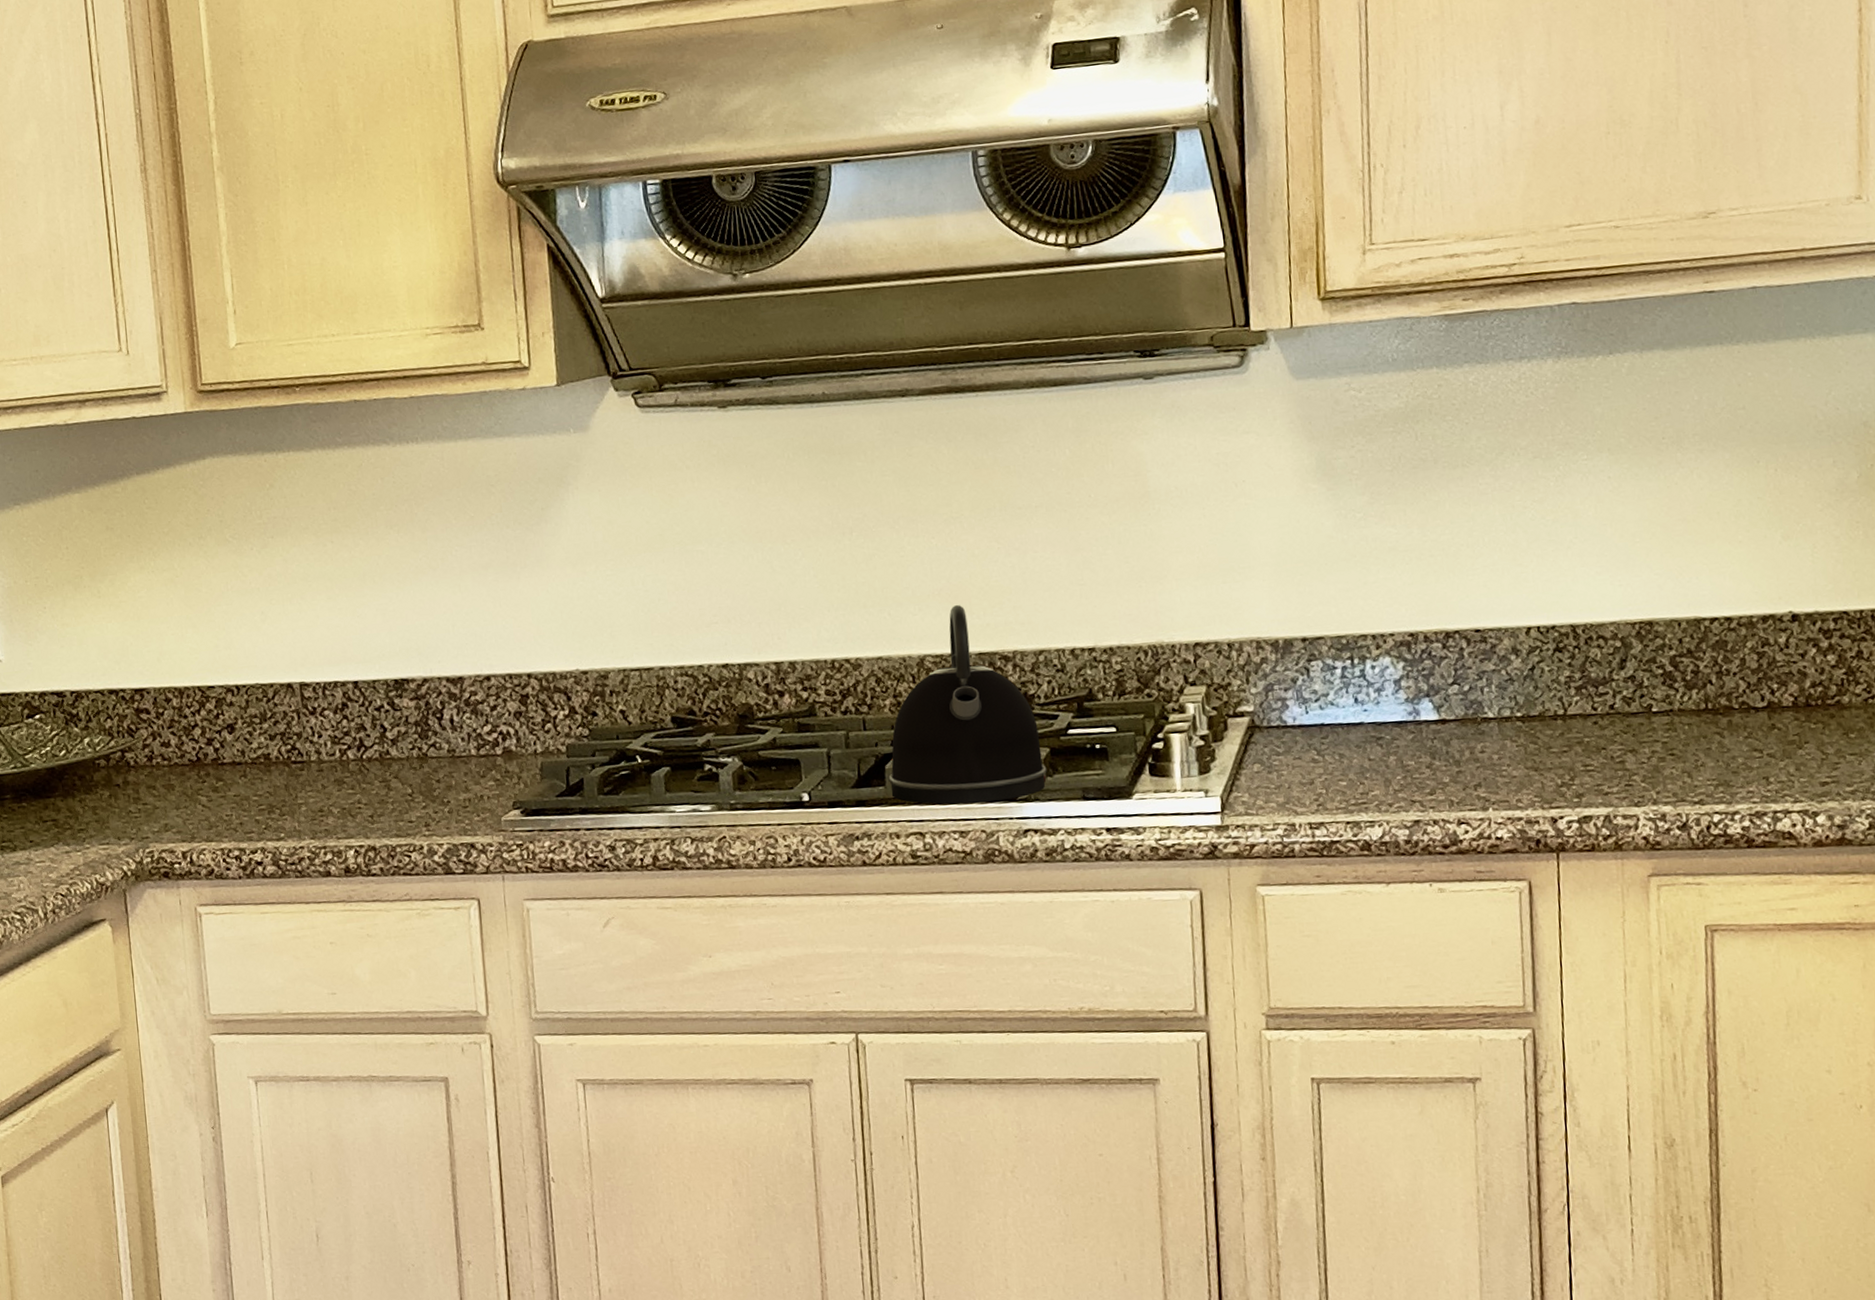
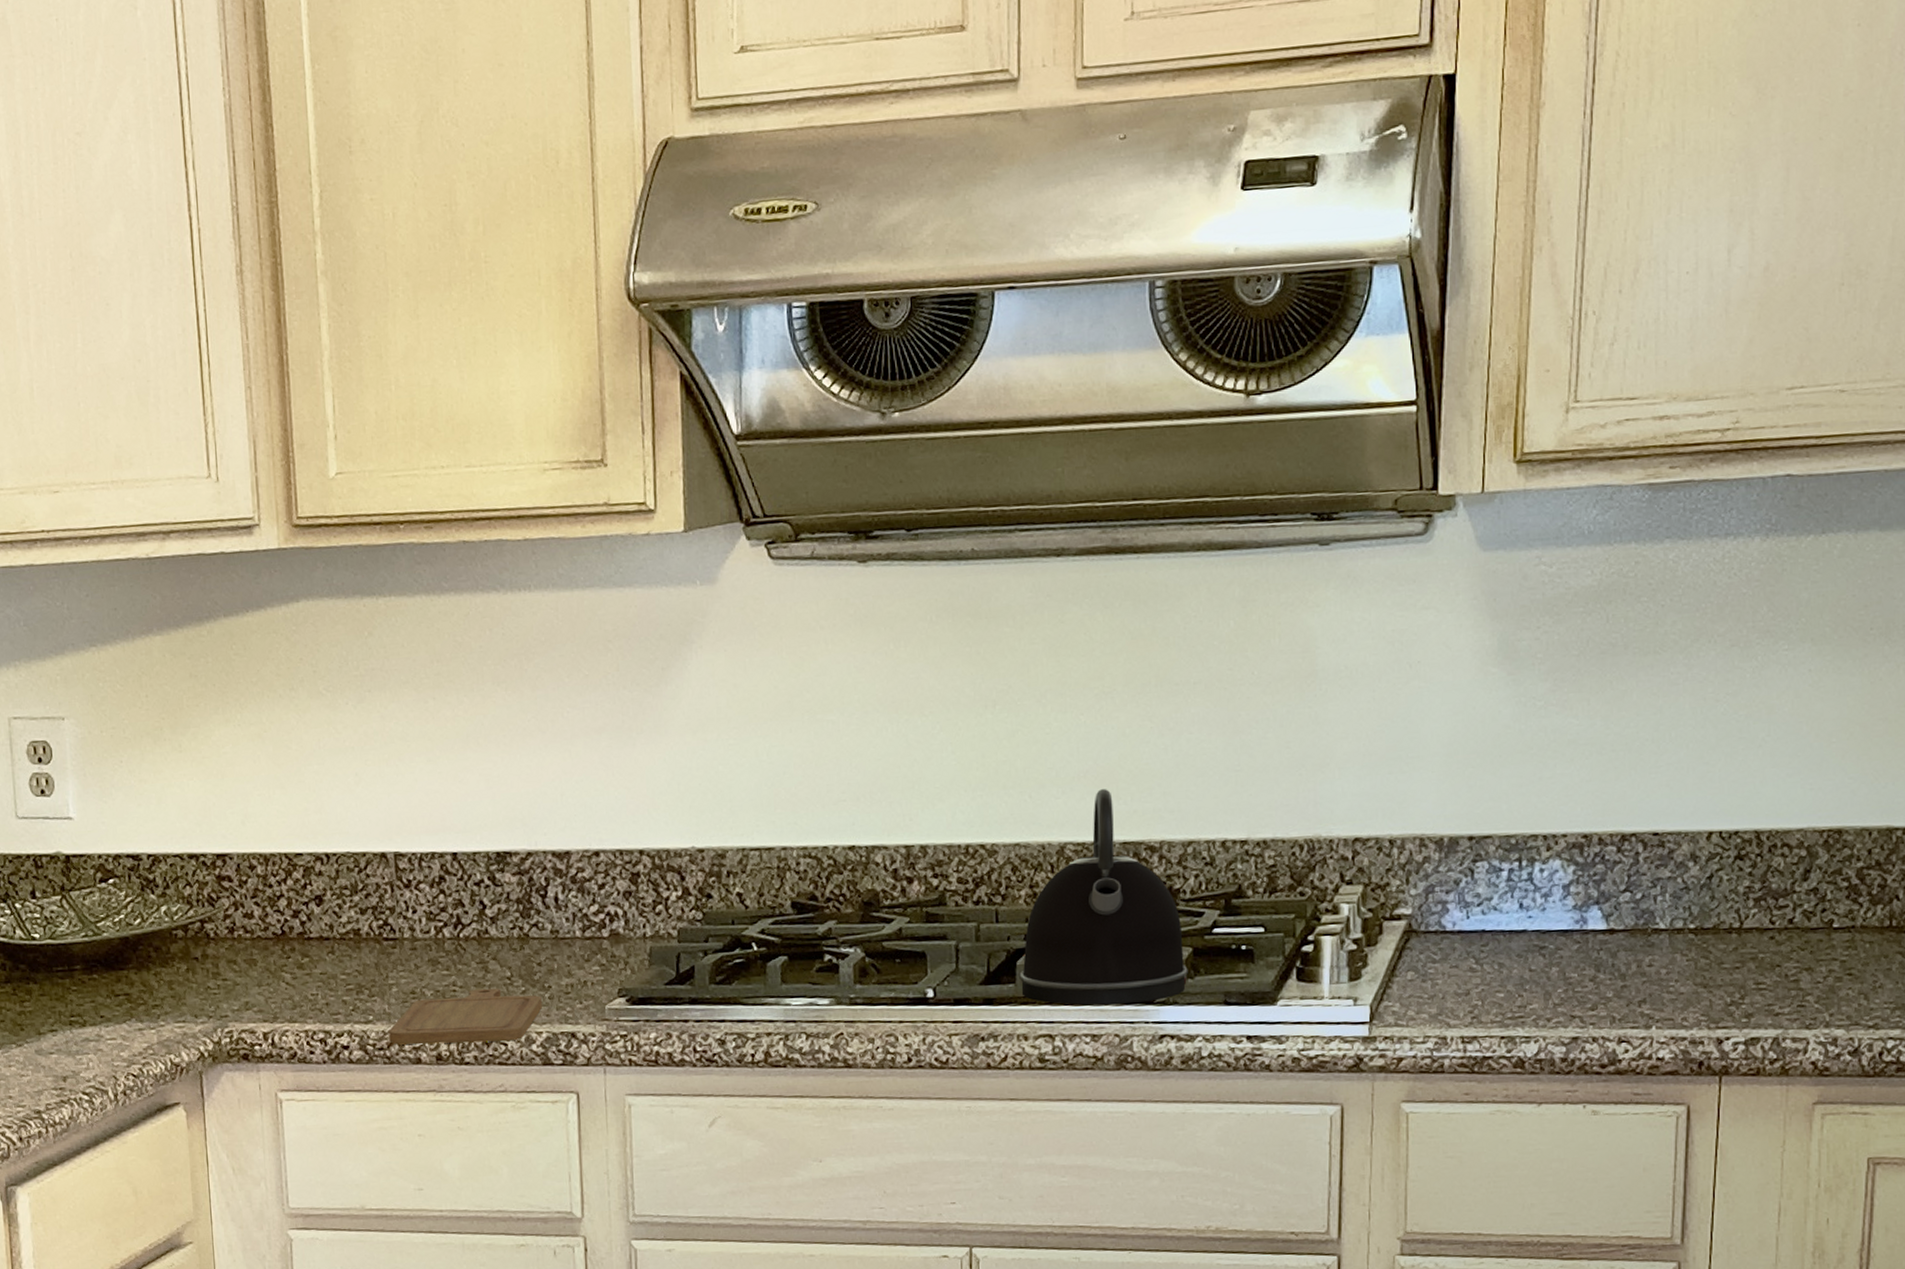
chopping board: none [299,804,442,860] -> present [389,988,542,1045]

